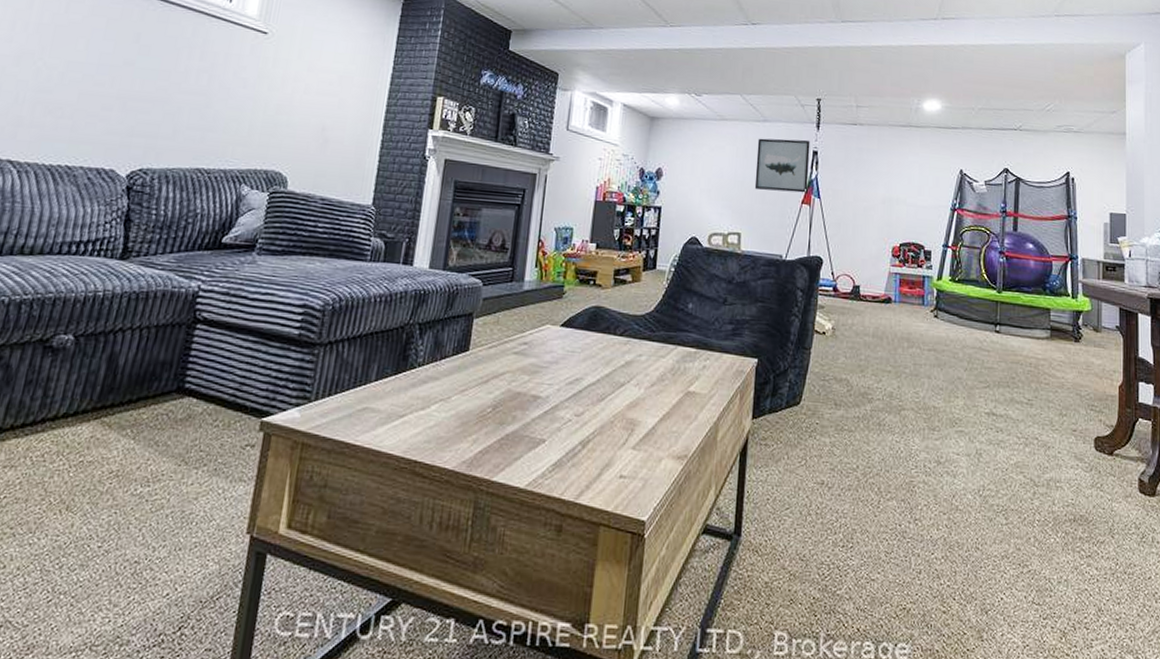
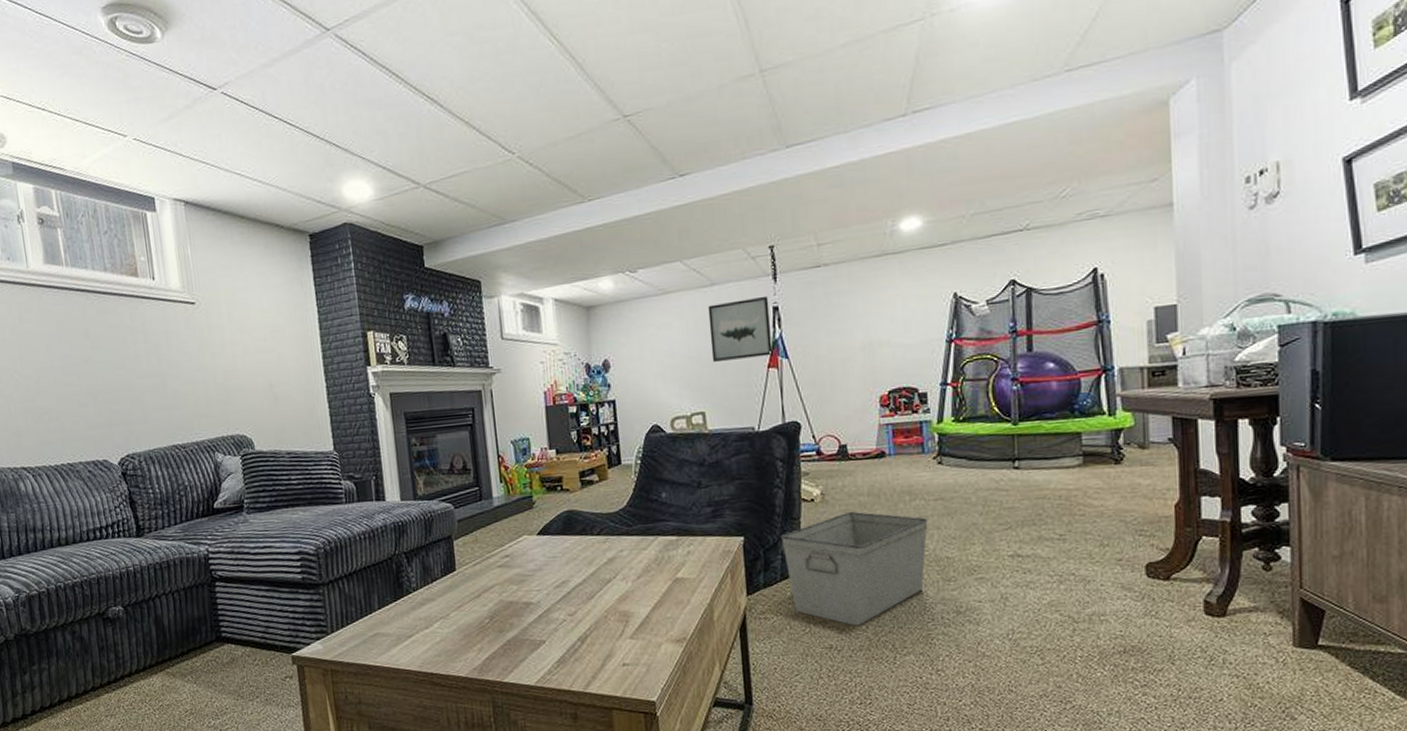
storage bin: none [791,349,921,465] -> present [781,511,928,626]

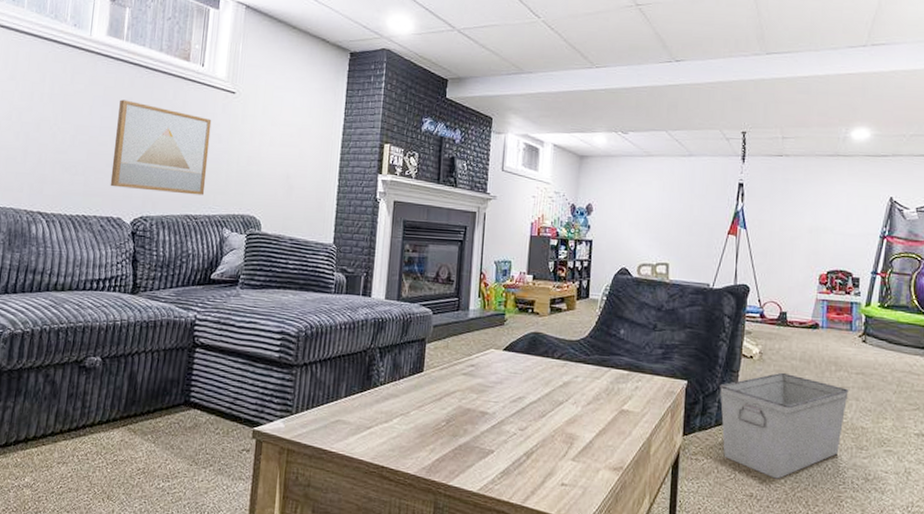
wall art: none [76,331,187,429] -> present [110,99,212,195]
wall art: present [707,295,773,363] -> none [681,172,736,224]

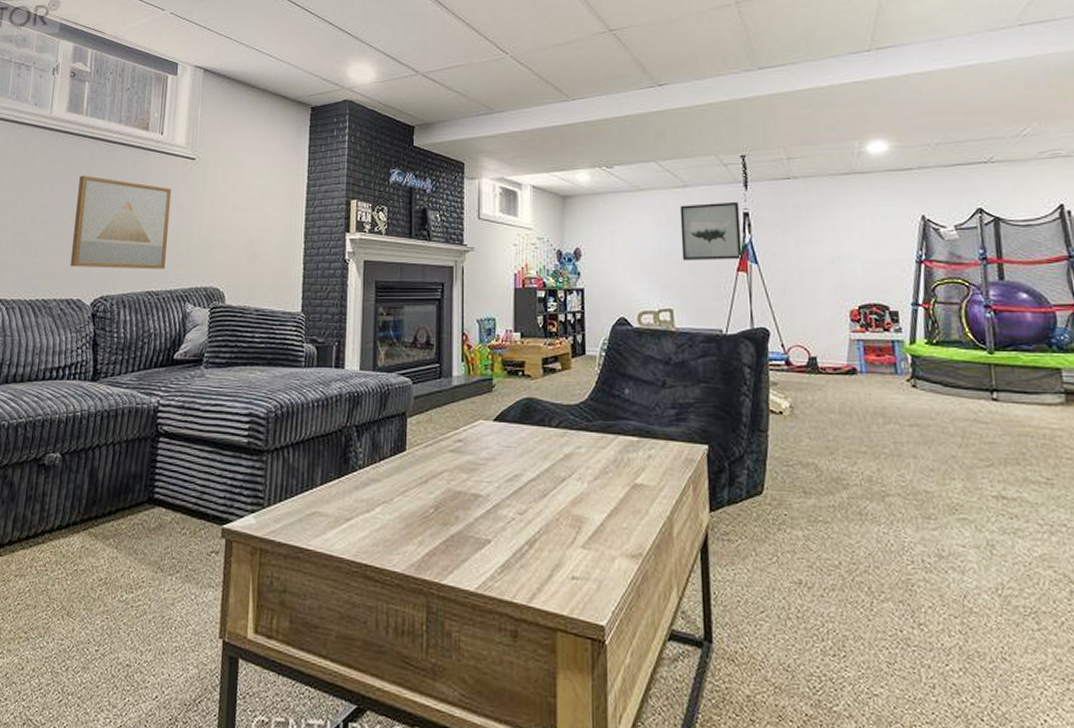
wall art: none [681,172,736,224] -> present [679,201,742,262]
storage bin: present [720,372,849,479] -> none [747,429,904,561]

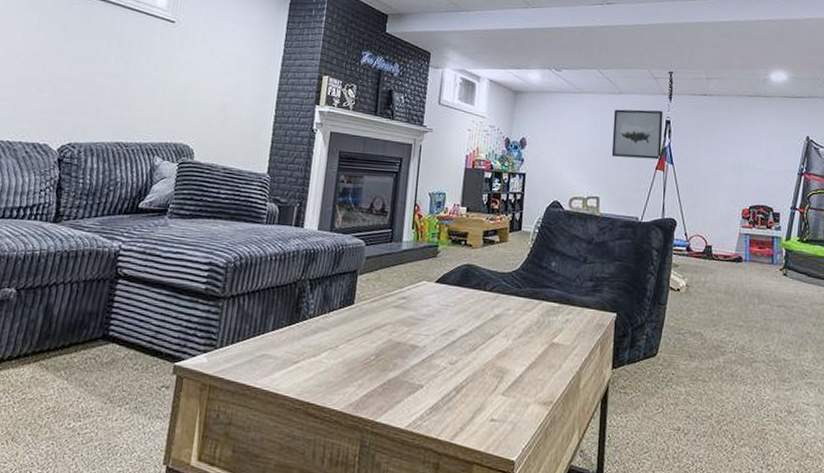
wall art: present [70,175,172,270] -> none [38,25,149,123]

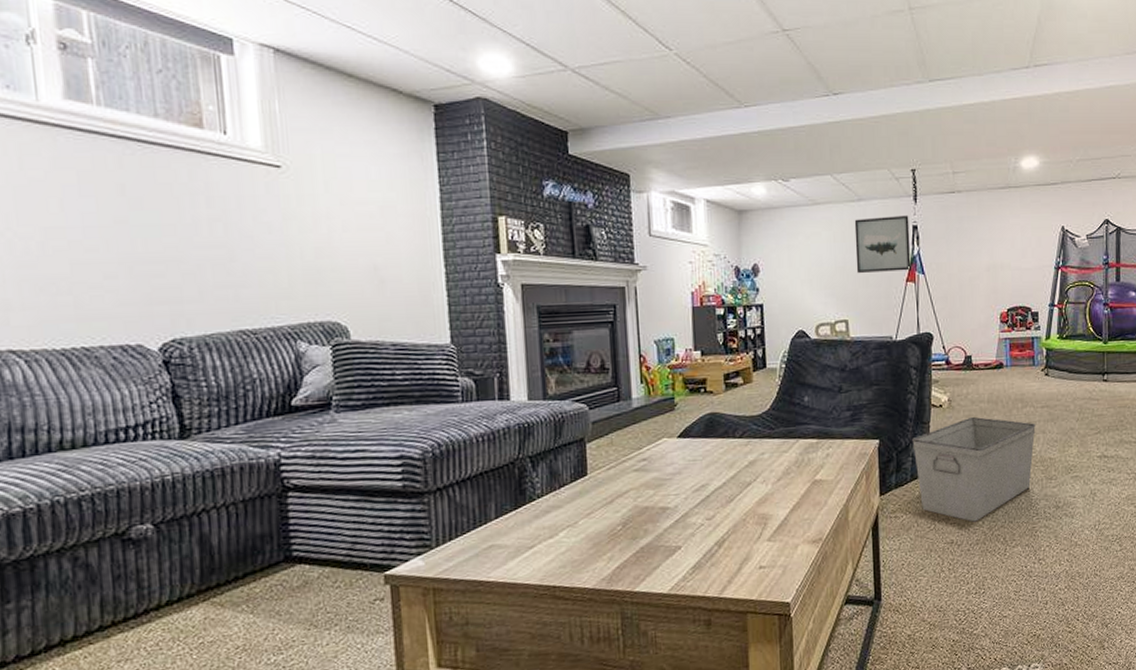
storage bin: none [648,305,771,413] -> present [912,416,1036,522]

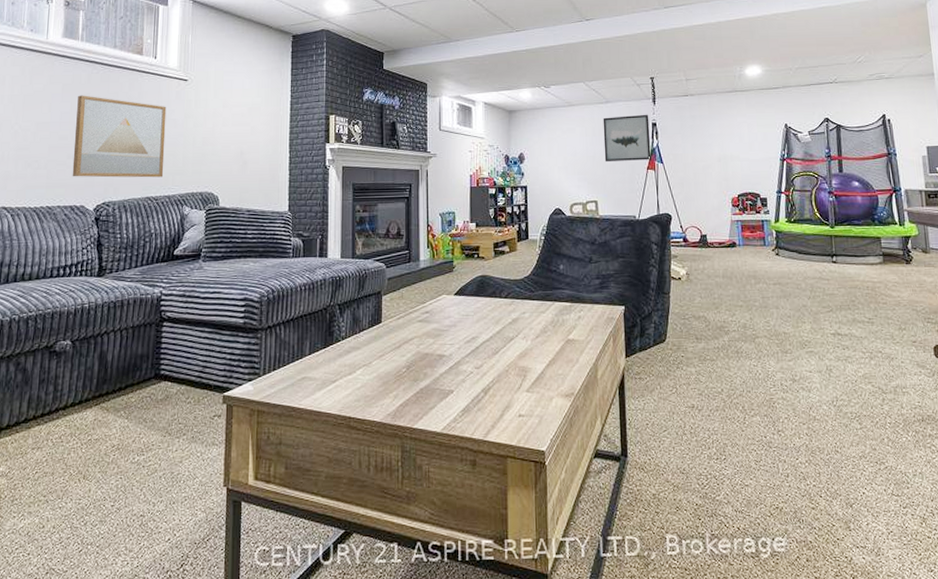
wall art: none [106,187,262,306] -> present [72,95,167,178]
storage bin: present [912,416,1036,522] -> none [654,289,769,389]

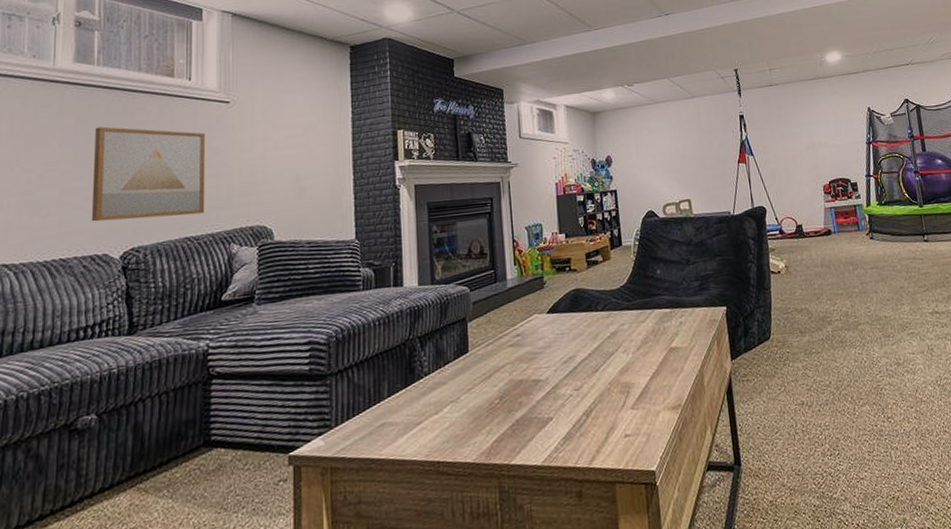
wall art: present [603,114,651,163] -> none [689,106,741,159]

